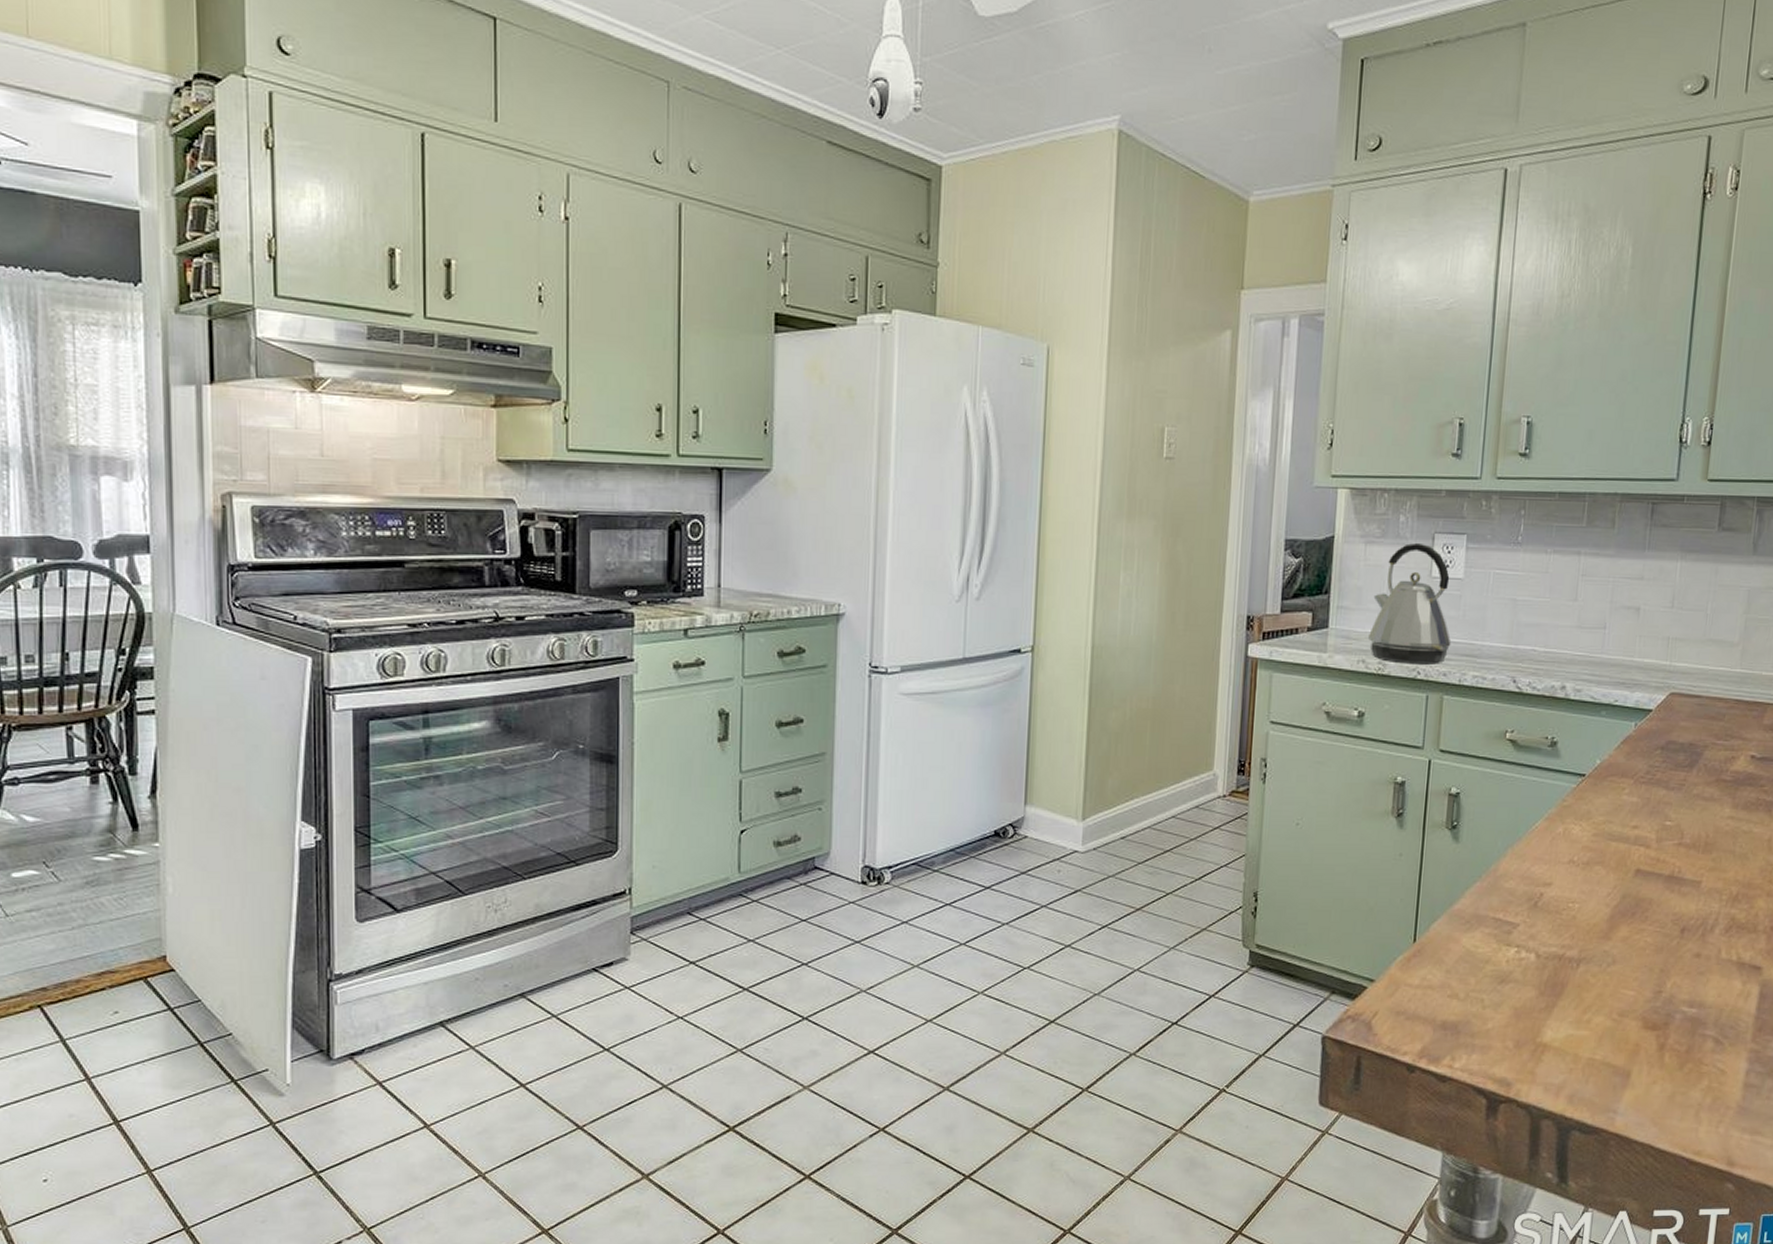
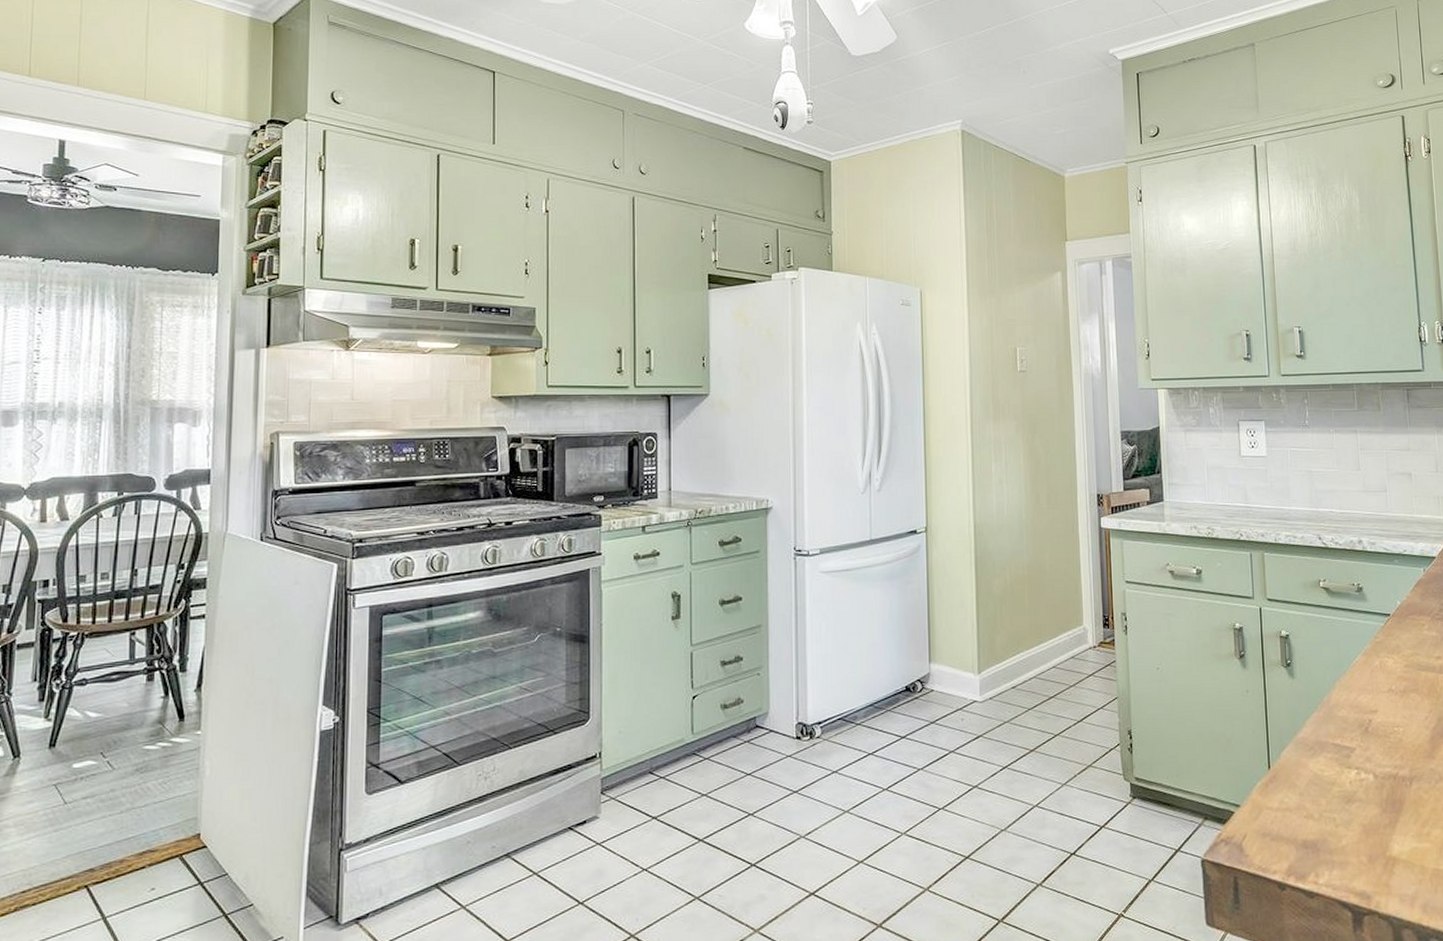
kettle: present [1369,543,1452,666] -> none [1197,430,1264,529]

